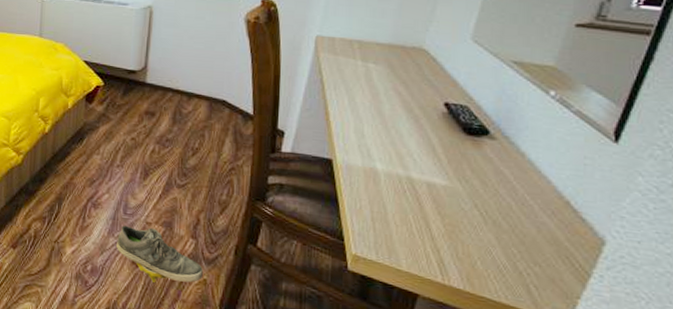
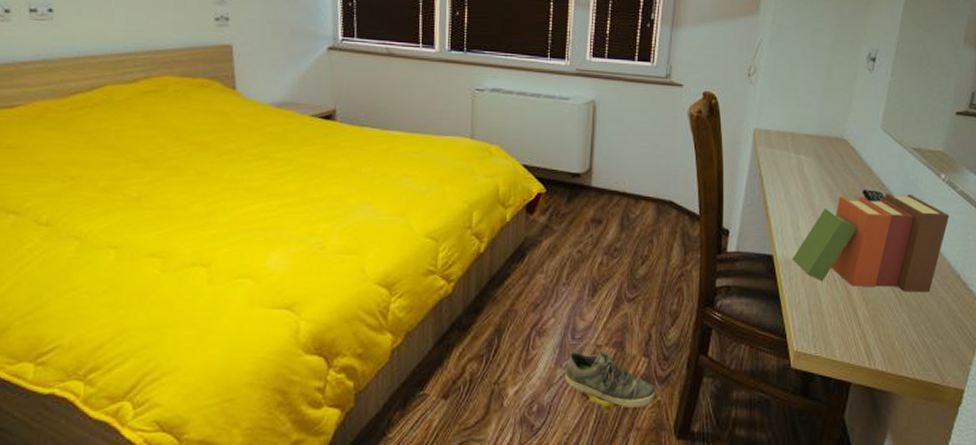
books: none [353,106,560,216] -> present [791,193,950,293]

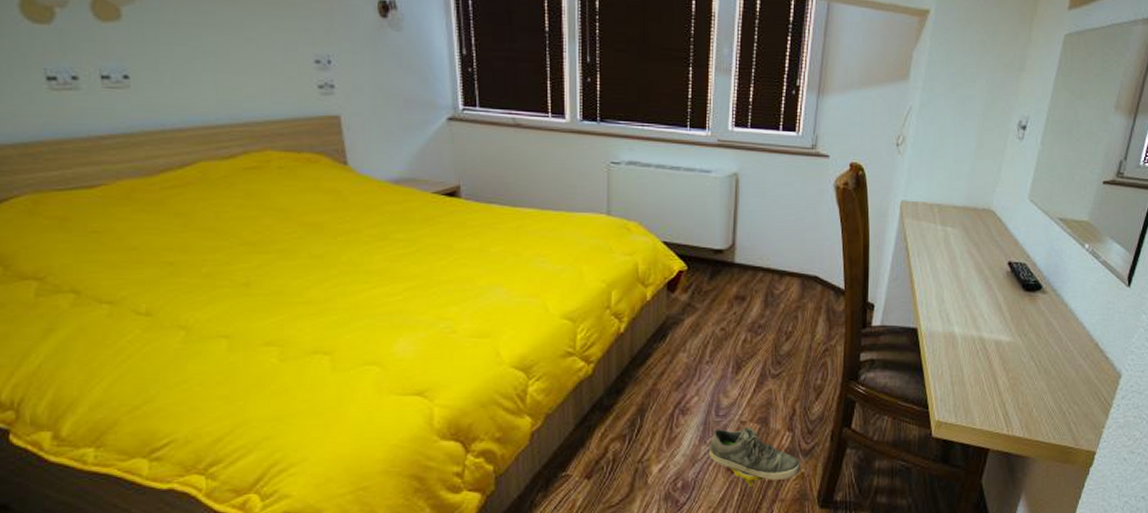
books: present [791,193,950,293] -> none [935,264,1092,361]

